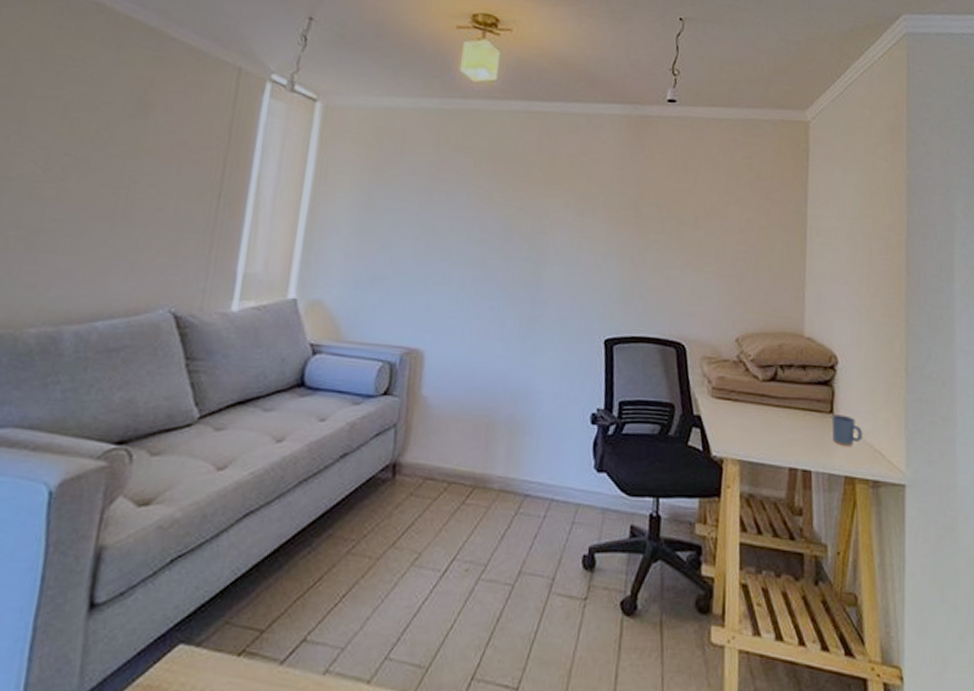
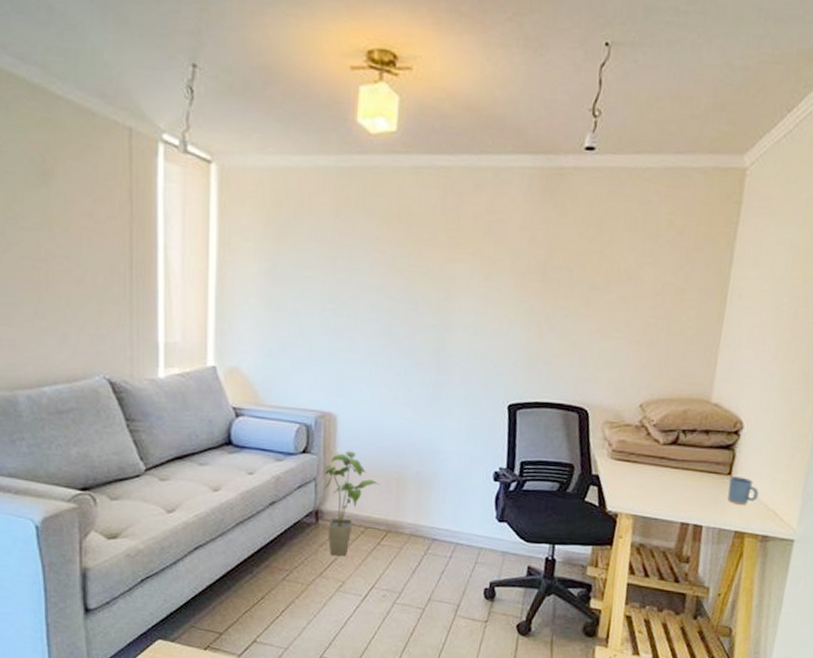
house plant: none [403,392,467,519] -> present [322,451,379,556]

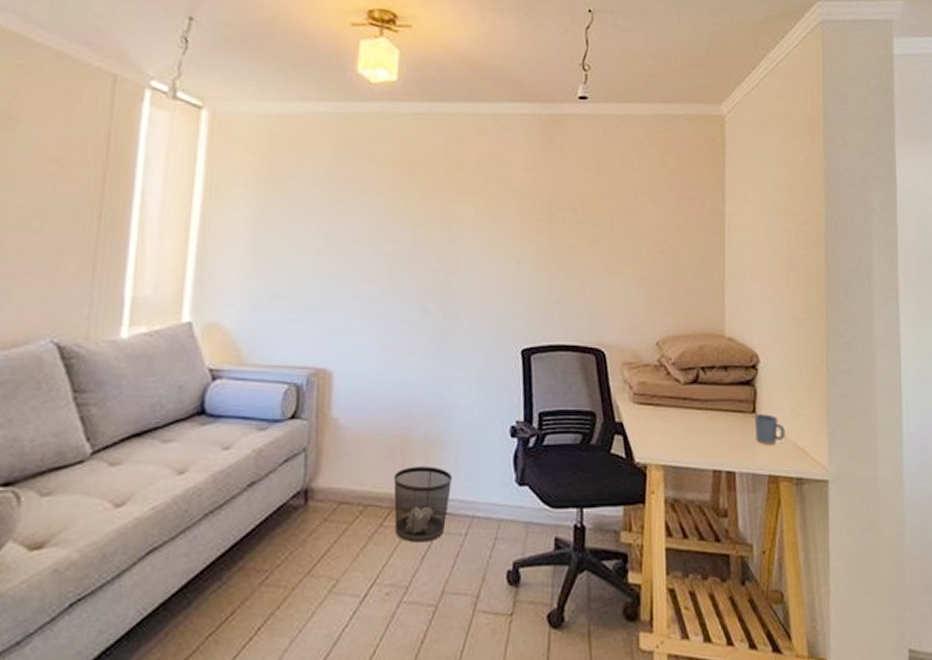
house plant: present [322,451,379,556] -> none [314,413,381,545]
waste bin: none [389,499,440,560] -> present [393,466,452,543]

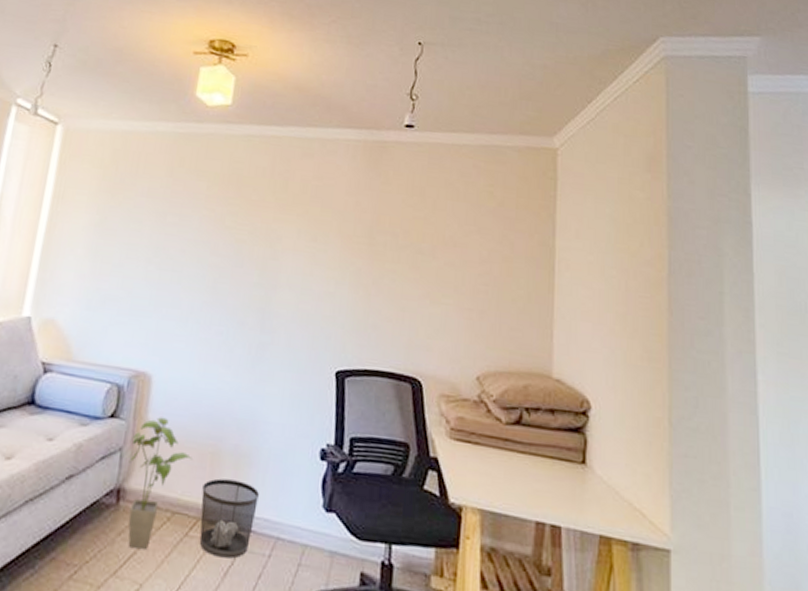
house plant: none [314,413,381,545] -> present [128,417,192,549]
mug: present [754,414,786,445] -> none [584,465,620,502]

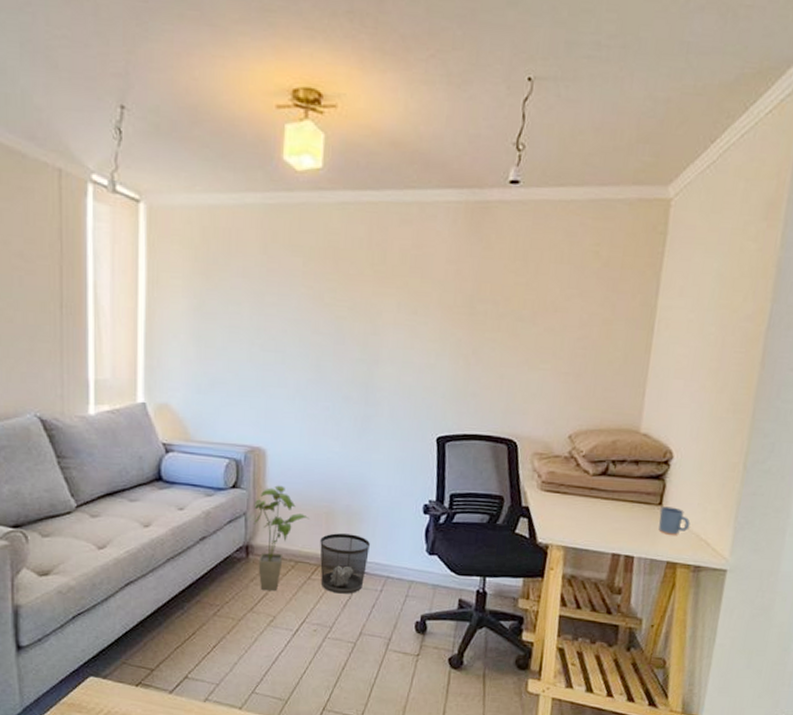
mug: none [584,465,620,502] -> present [658,506,690,535]

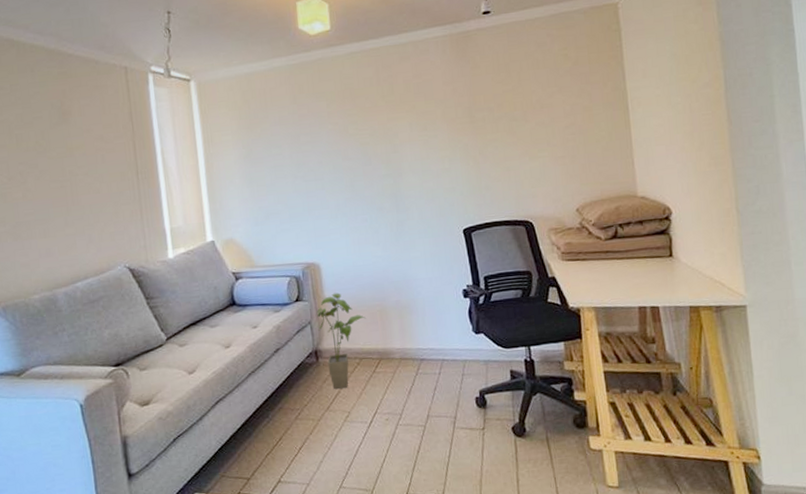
waste bin: present [320,533,370,594] -> none [378,326,423,382]
mug: present [658,506,690,535] -> none [672,256,702,282]

